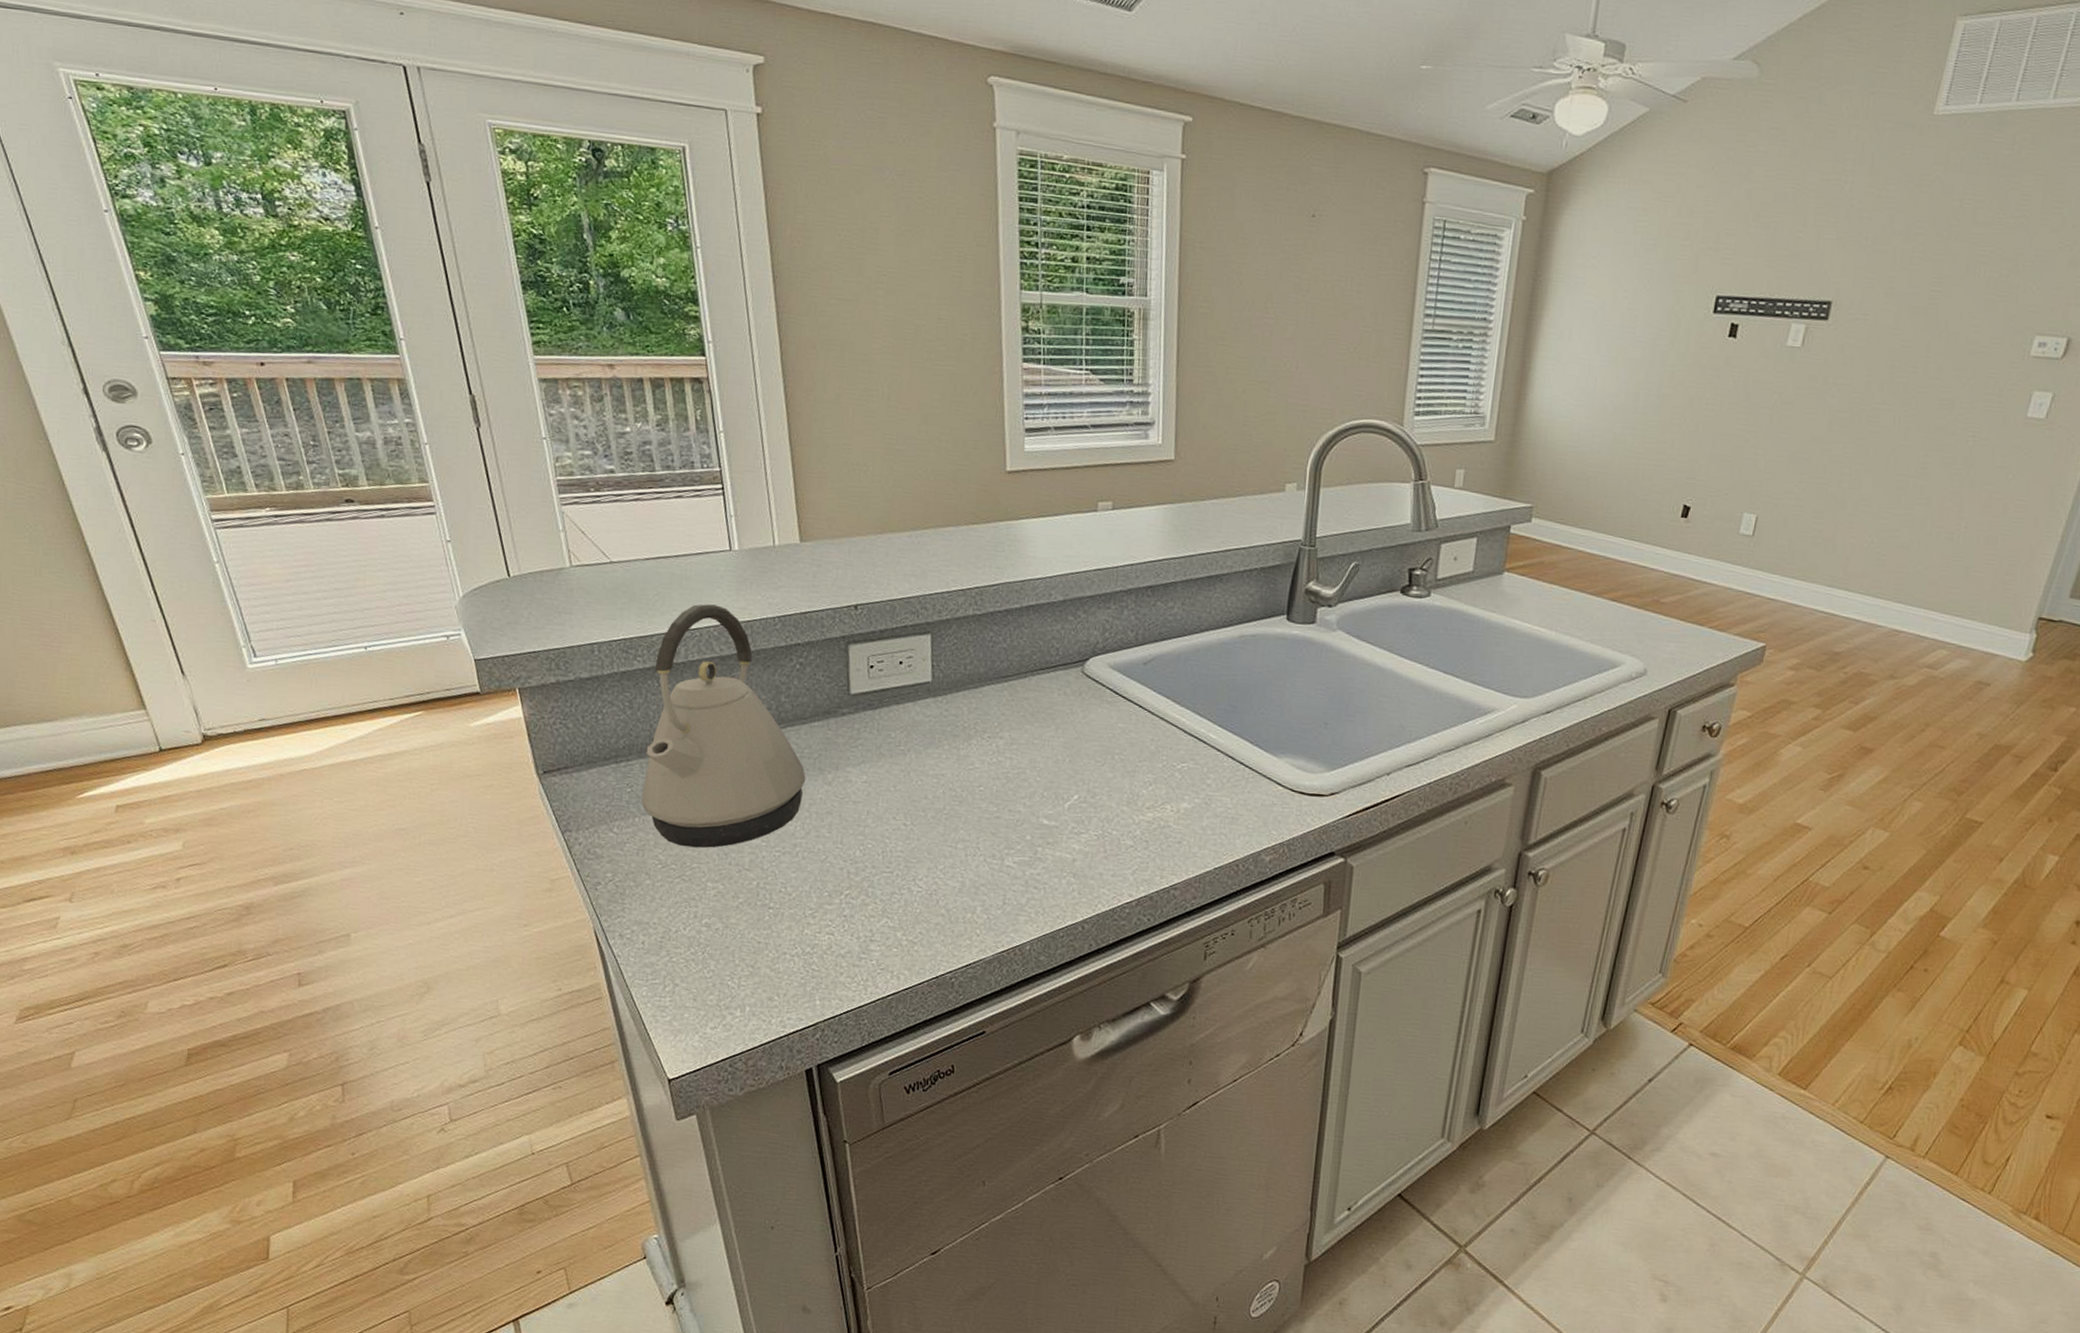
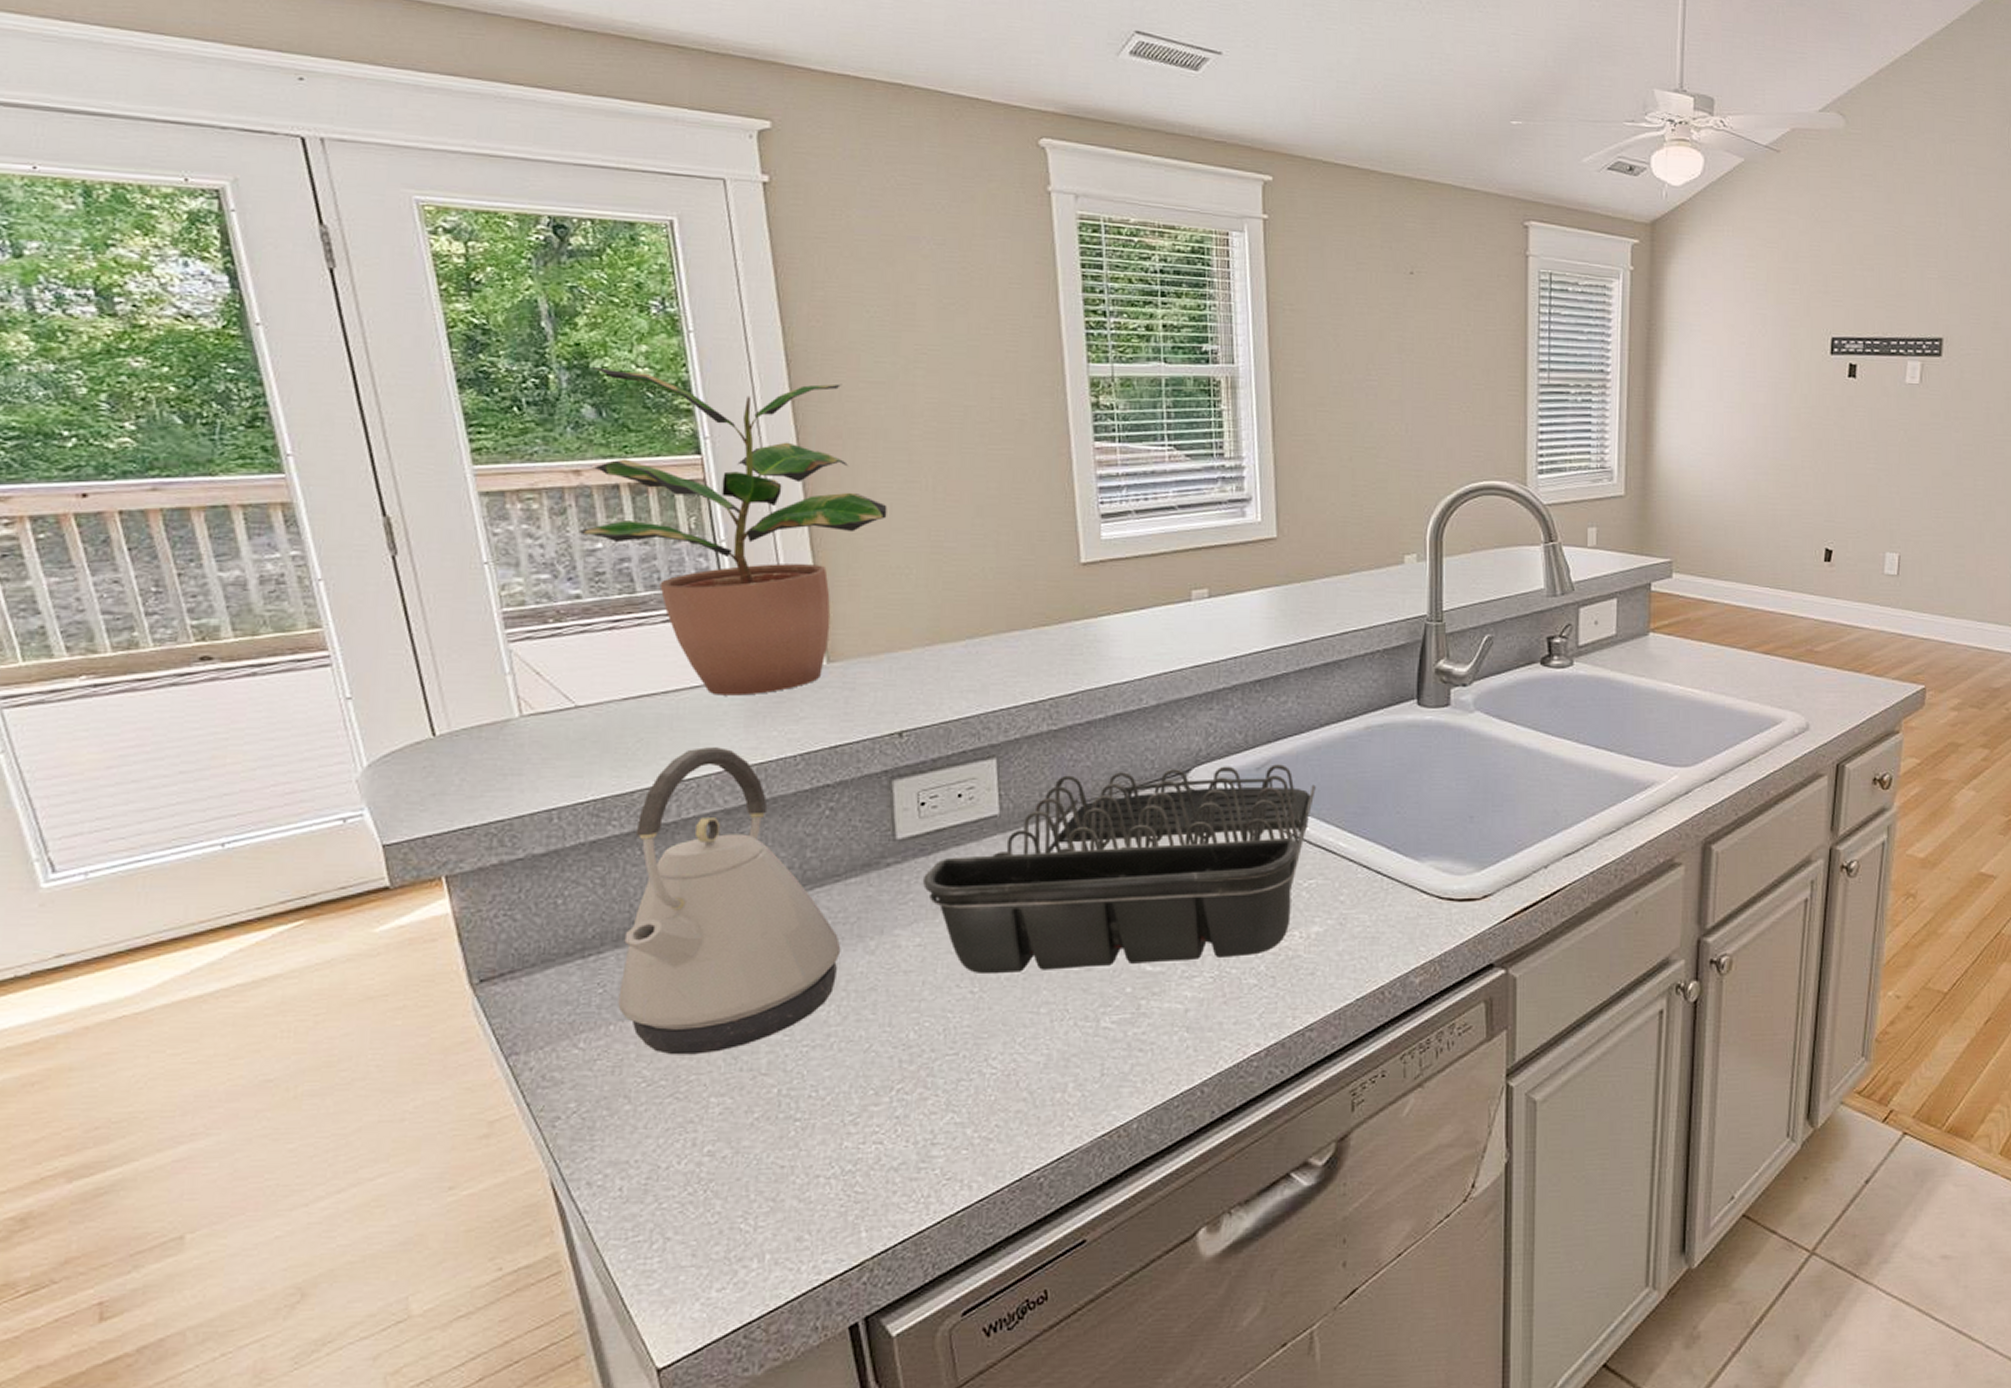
potted plant: none [614,276,851,564] -> present [580,368,888,696]
dish rack: none [869,654,1193,822] -> present [922,764,1316,975]

